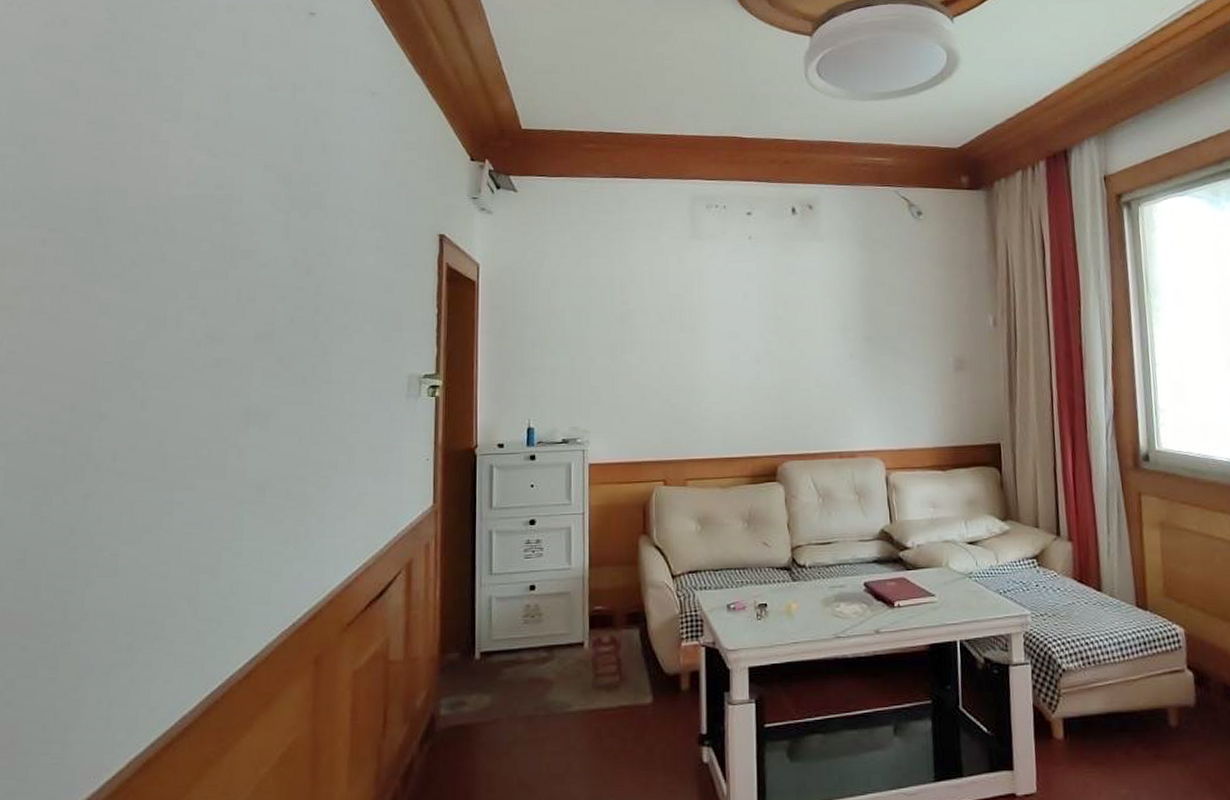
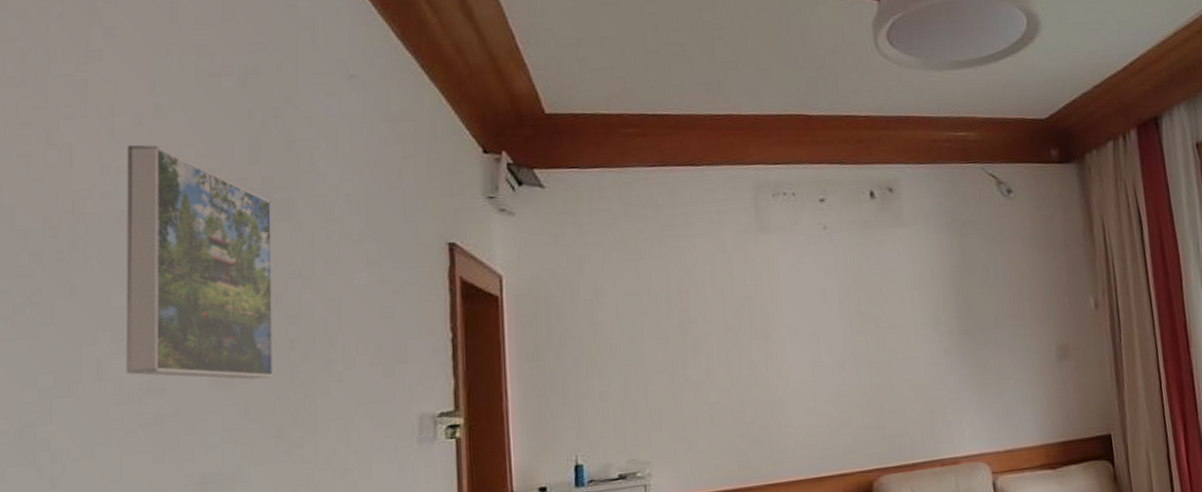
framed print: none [197,143,308,336] -> present [126,144,274,380]

